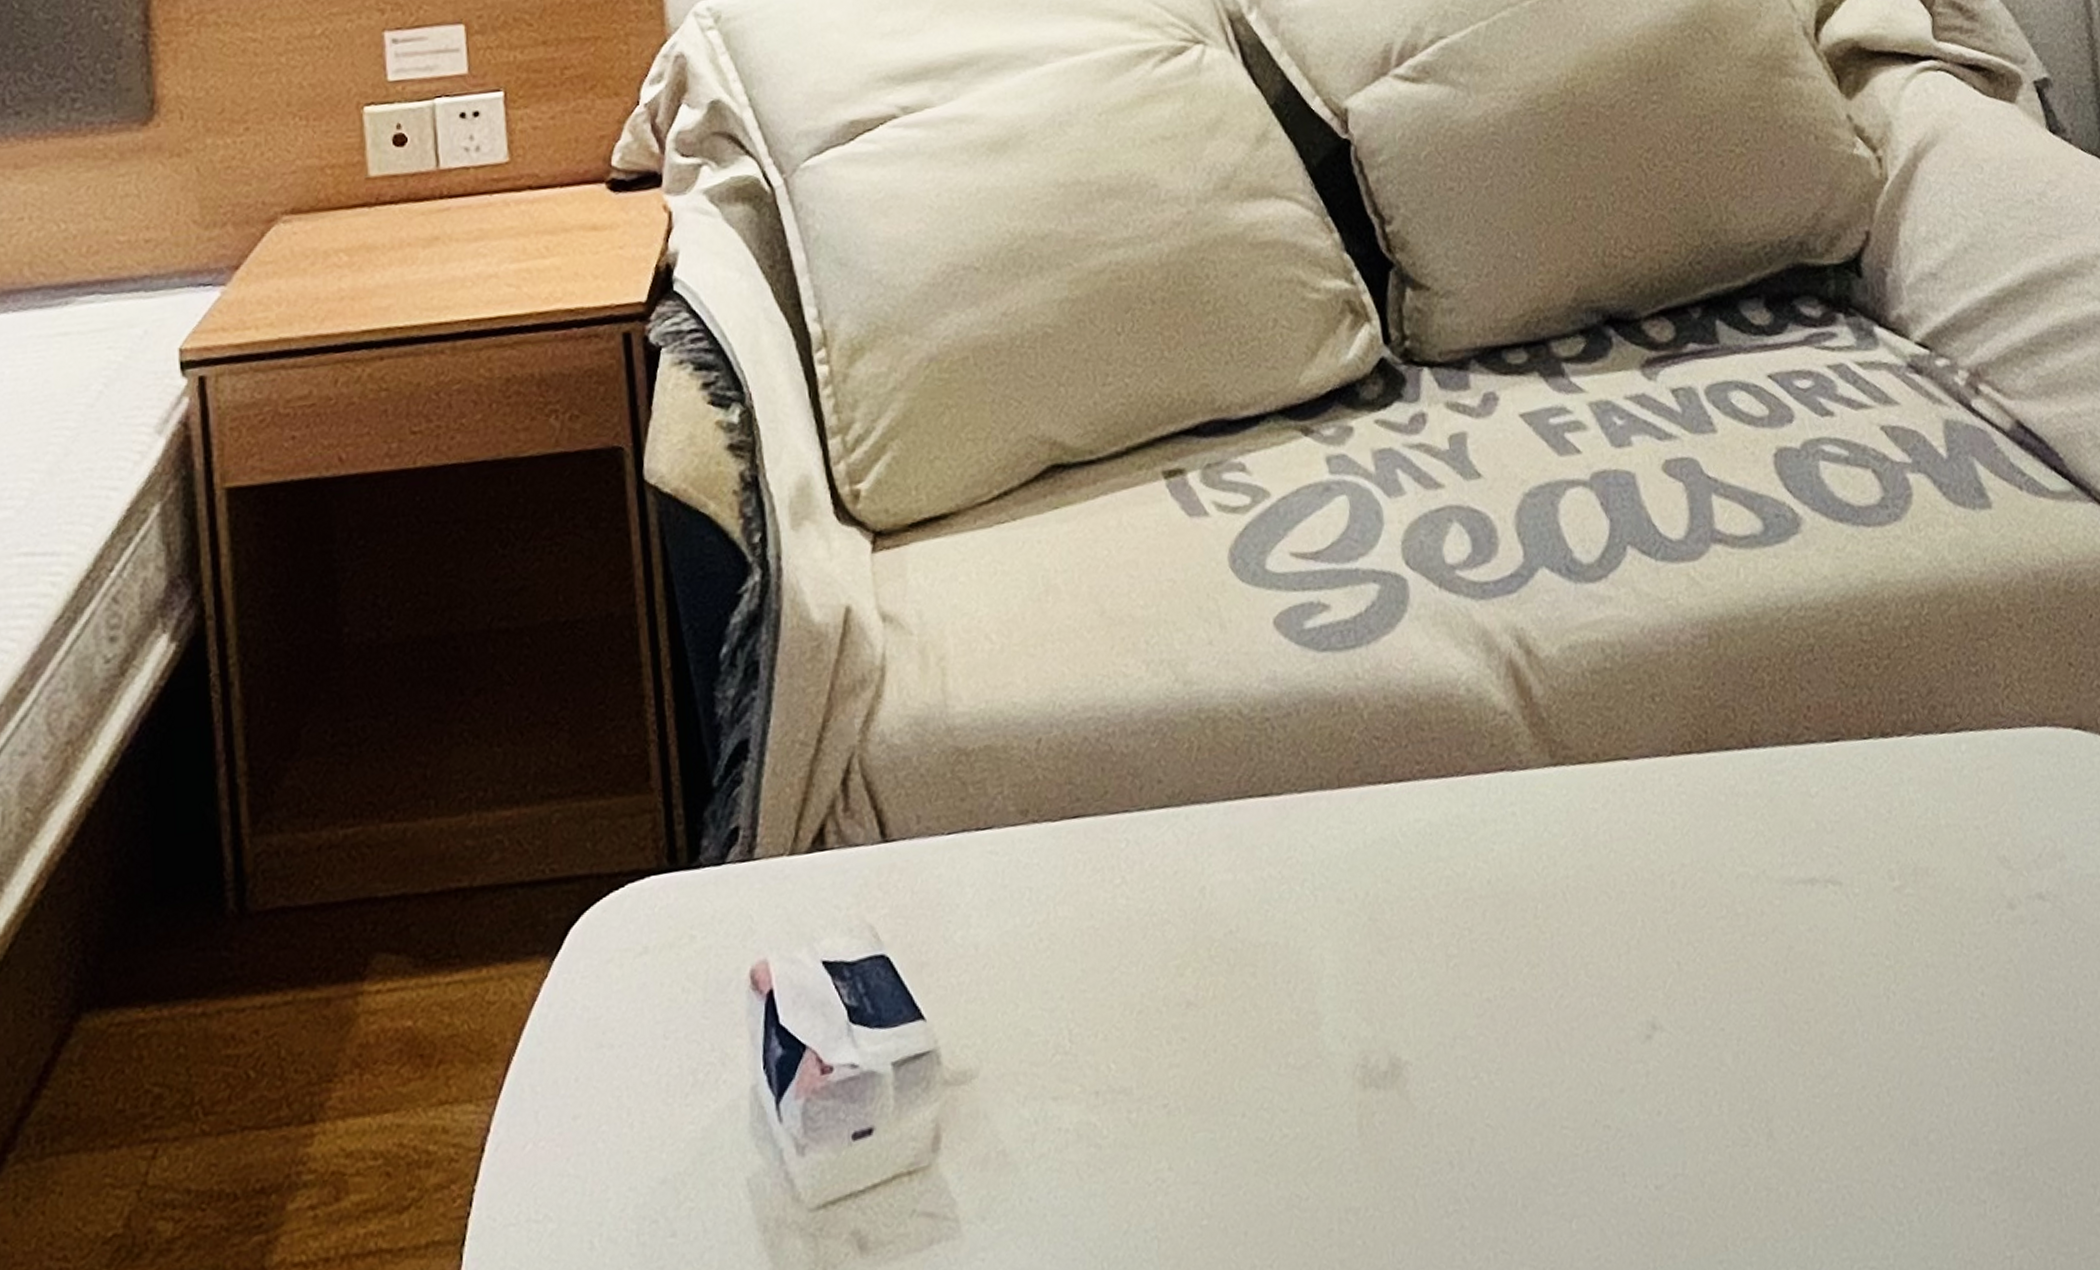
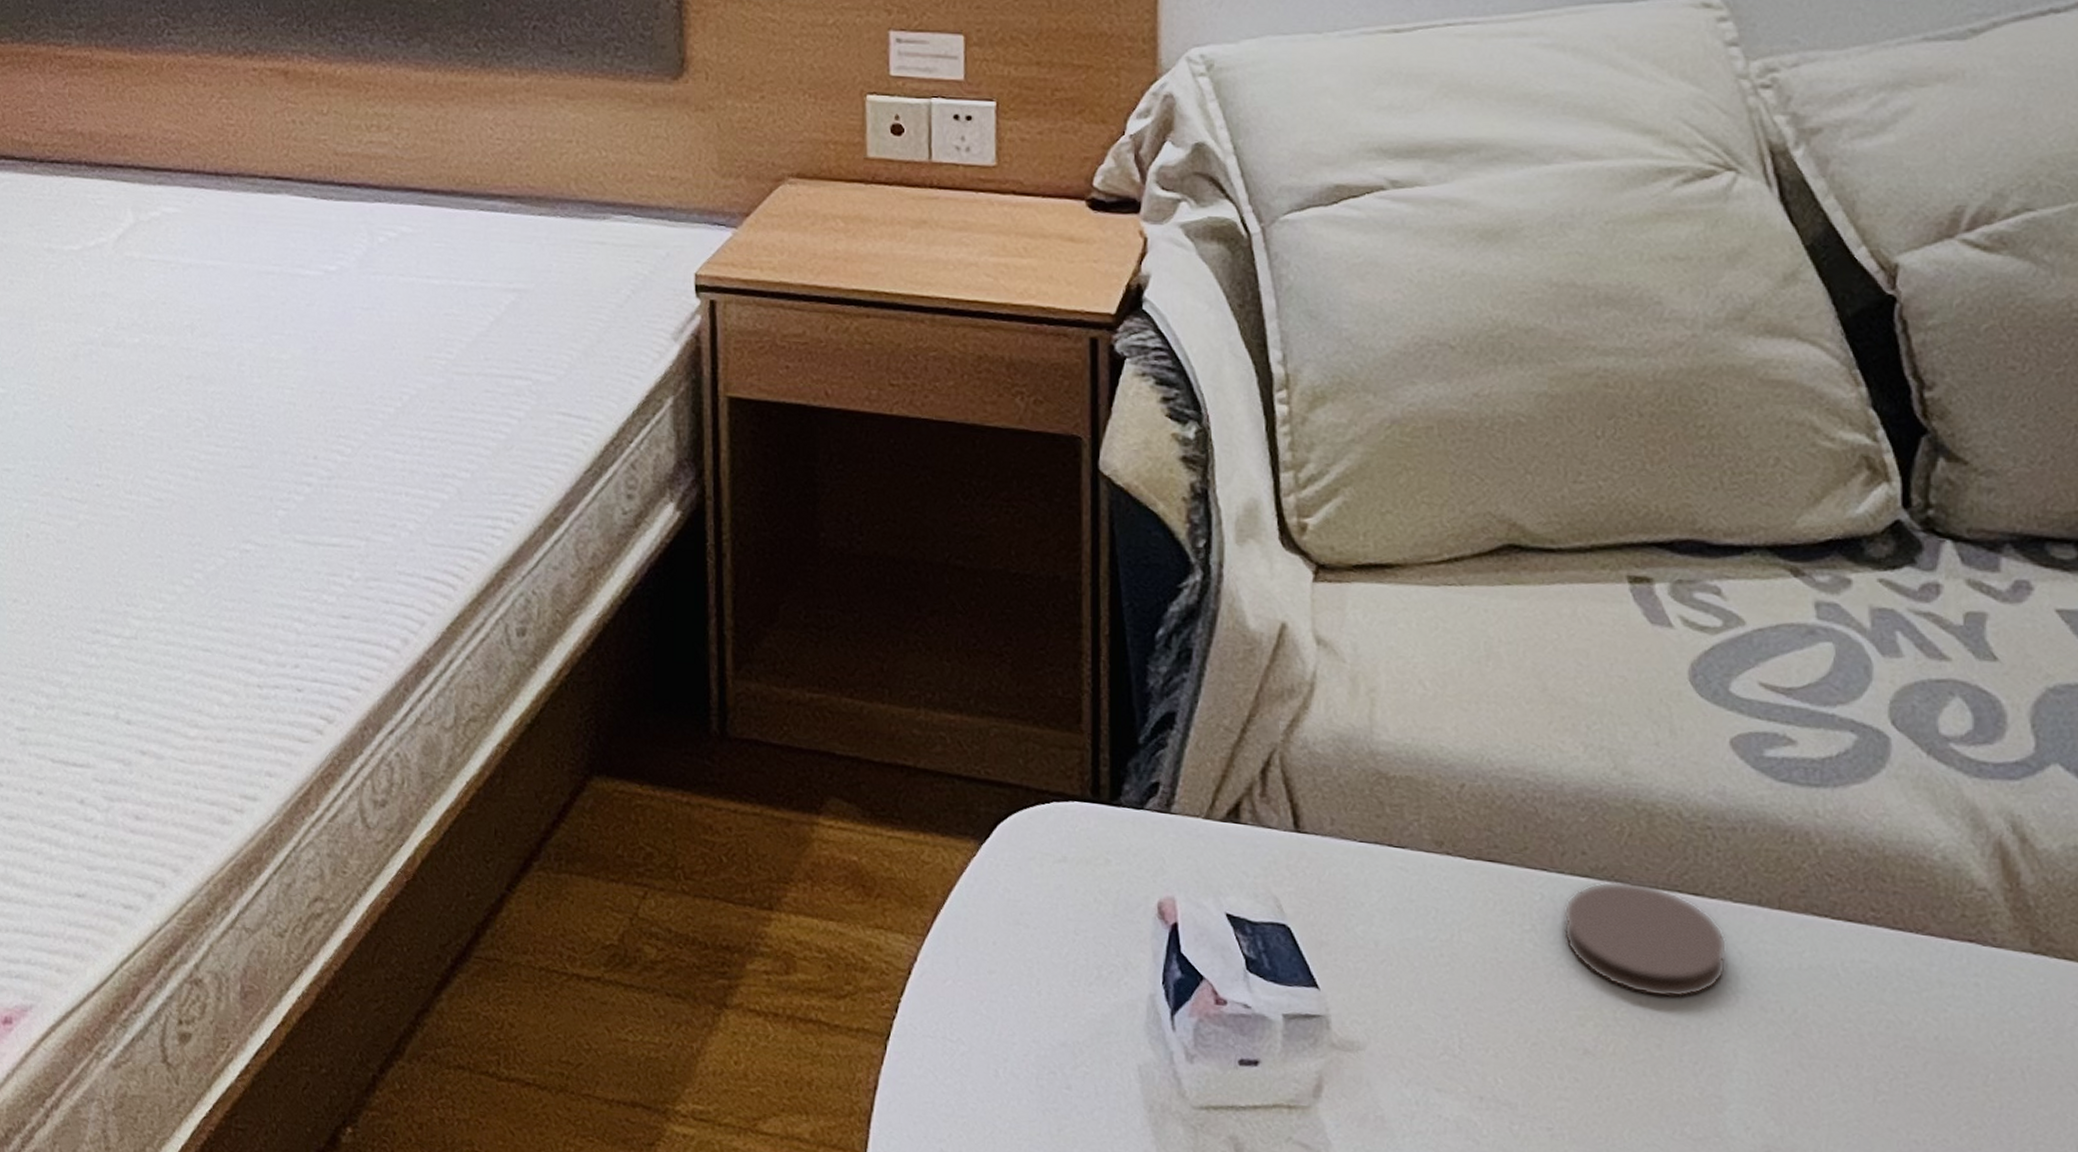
coaster: none [1148,798,1303,922] -> present [1563,881,1728,998]

